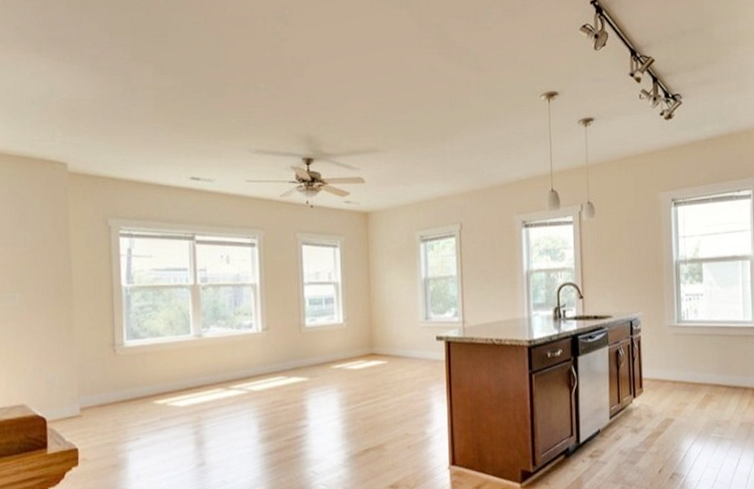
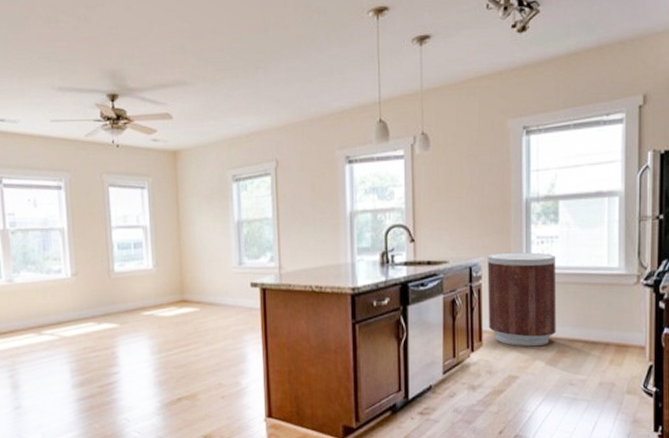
trash can: none [645,307,704,392] -> present [487,252,556,346]

